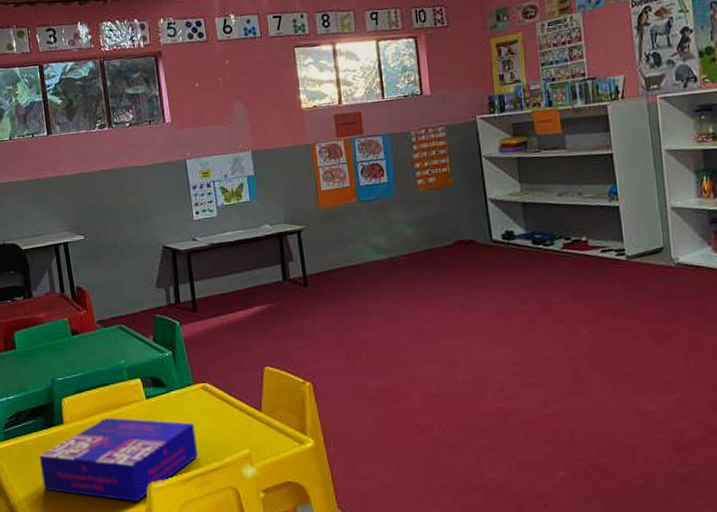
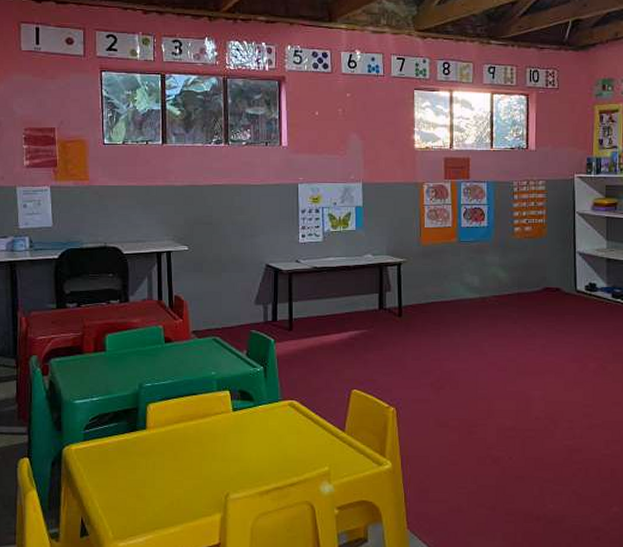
board game: present [39,417,198,502] -> none [117,426,278,511]

